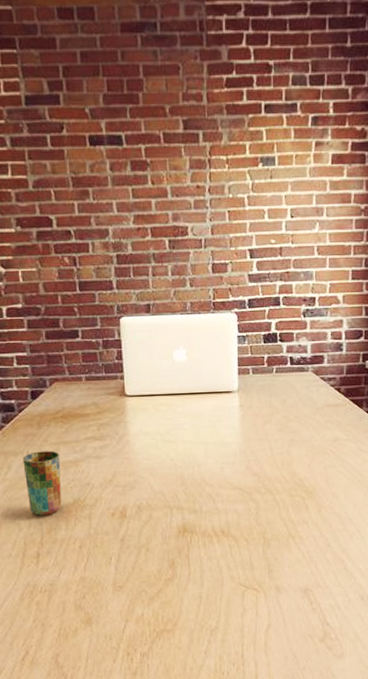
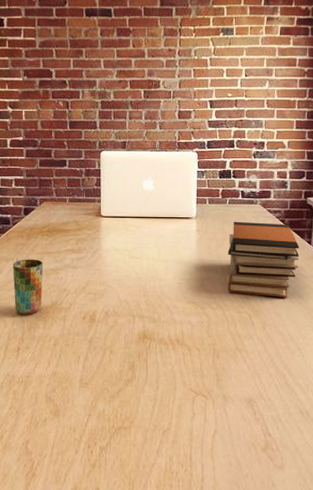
book stack: none [276,392,358,476] -> present [227,221,300,298]

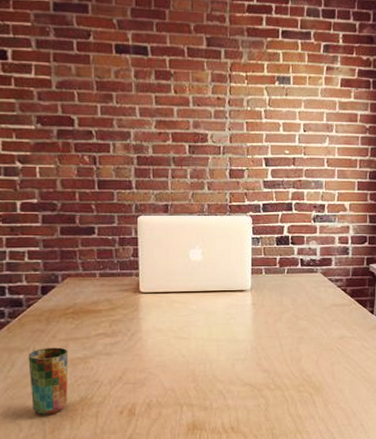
book stack: present [227,221,300,298] -> none [286,292,362,372]

